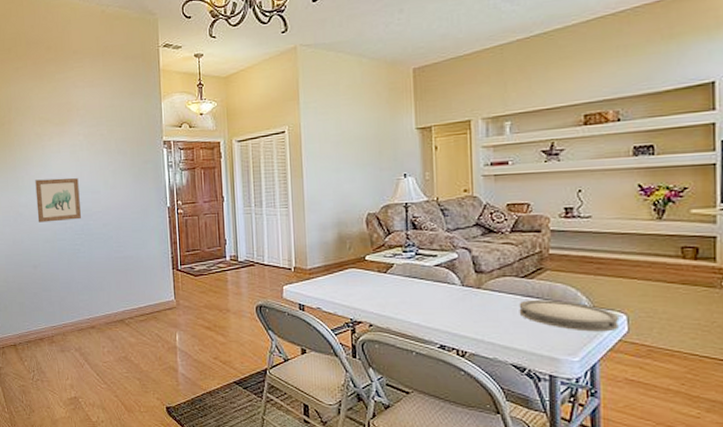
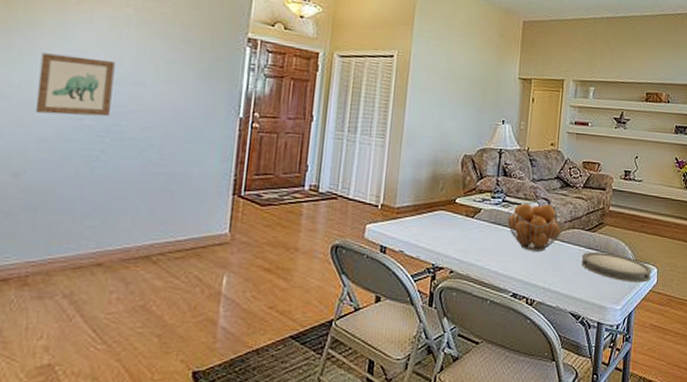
fruit basket: none [422,253,493,302] -> present [506,203,565,252]

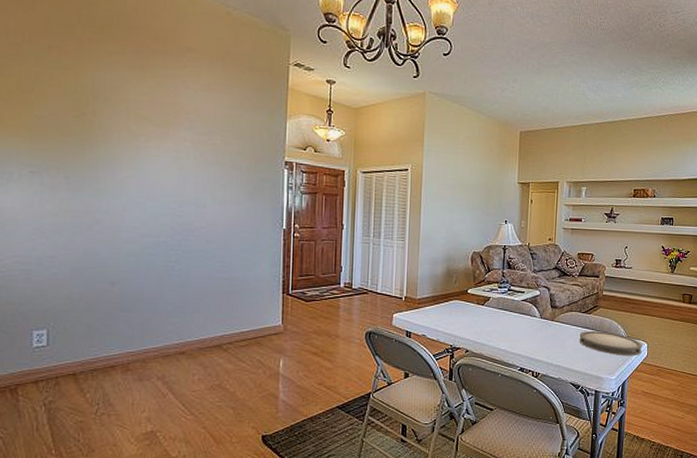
wall art: present [35,53,115,117] -> none [121,184,180,234]
fruit basket: present [506,203,565,252] -> none [512,291,564,332]

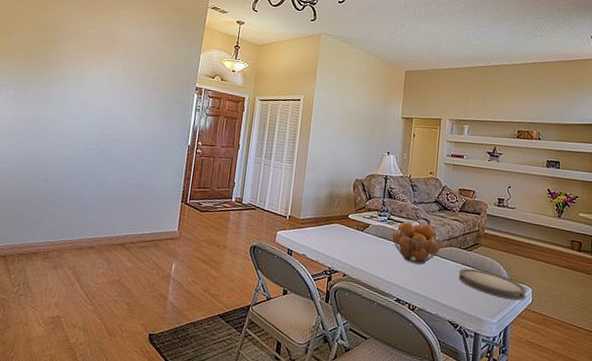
fruit basket: none [512,291,564,332] -> present [391,222,443,265]

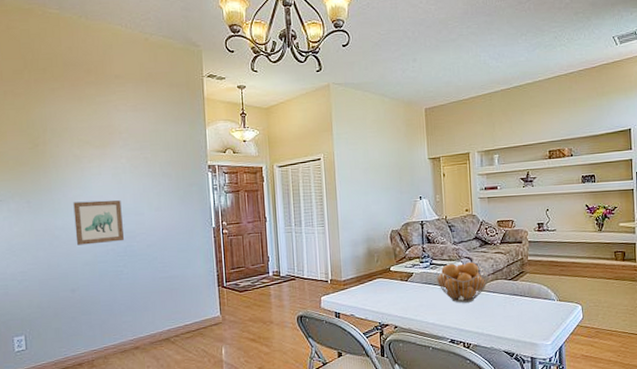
wall art: none [59,98,110,143] -> present [73,200,124,245]
plate: present [458,268,526,301] -> none [508,297,576,321]

